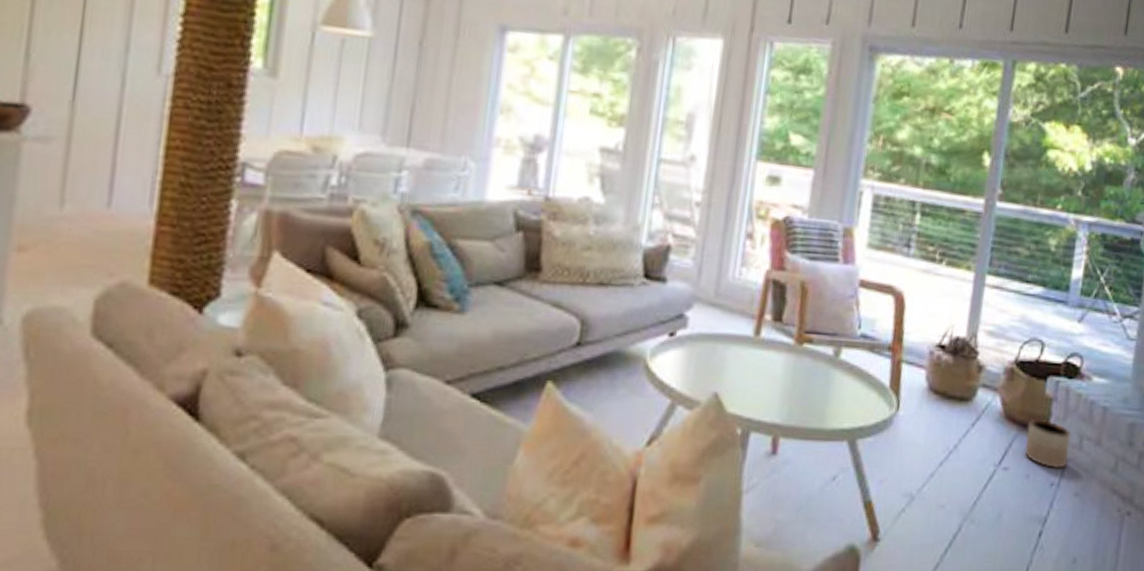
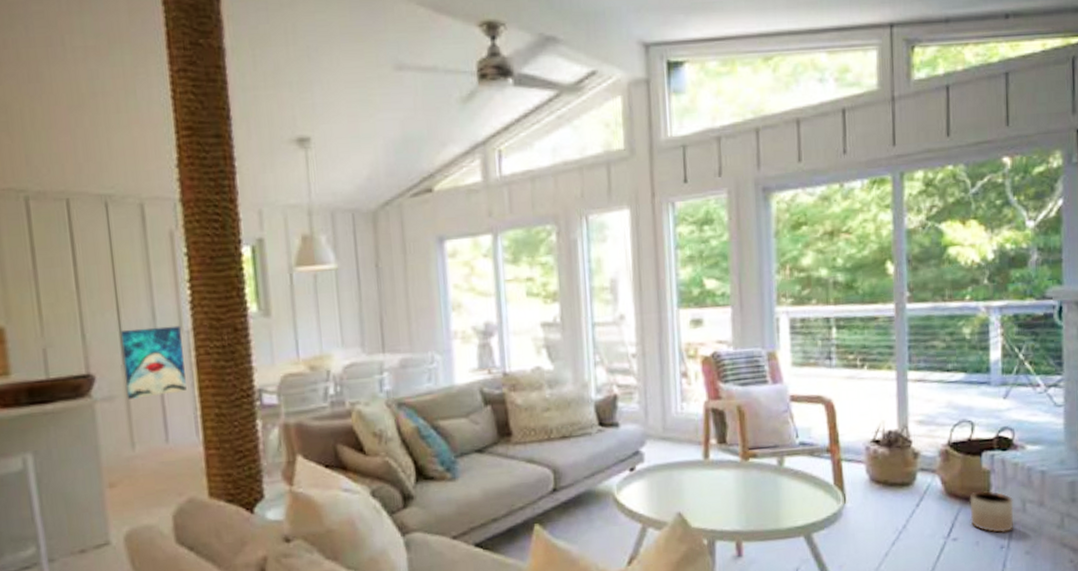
wall art: none [68,57,160,149] -> present [121,325,187,399]

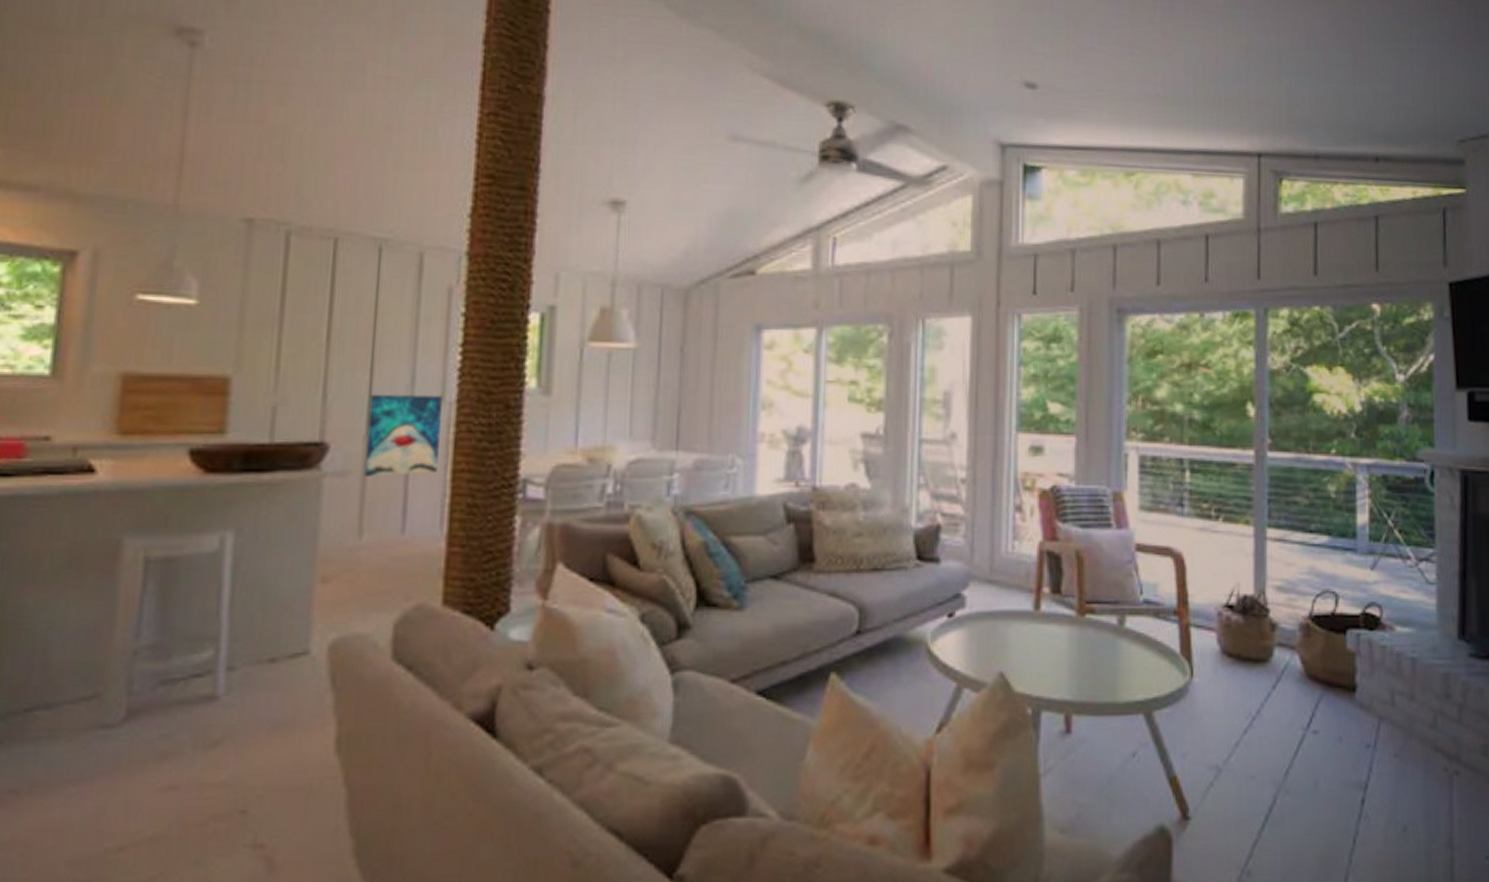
planter: present [969,491,1014,534] -> none [1332,677,1382,729]

